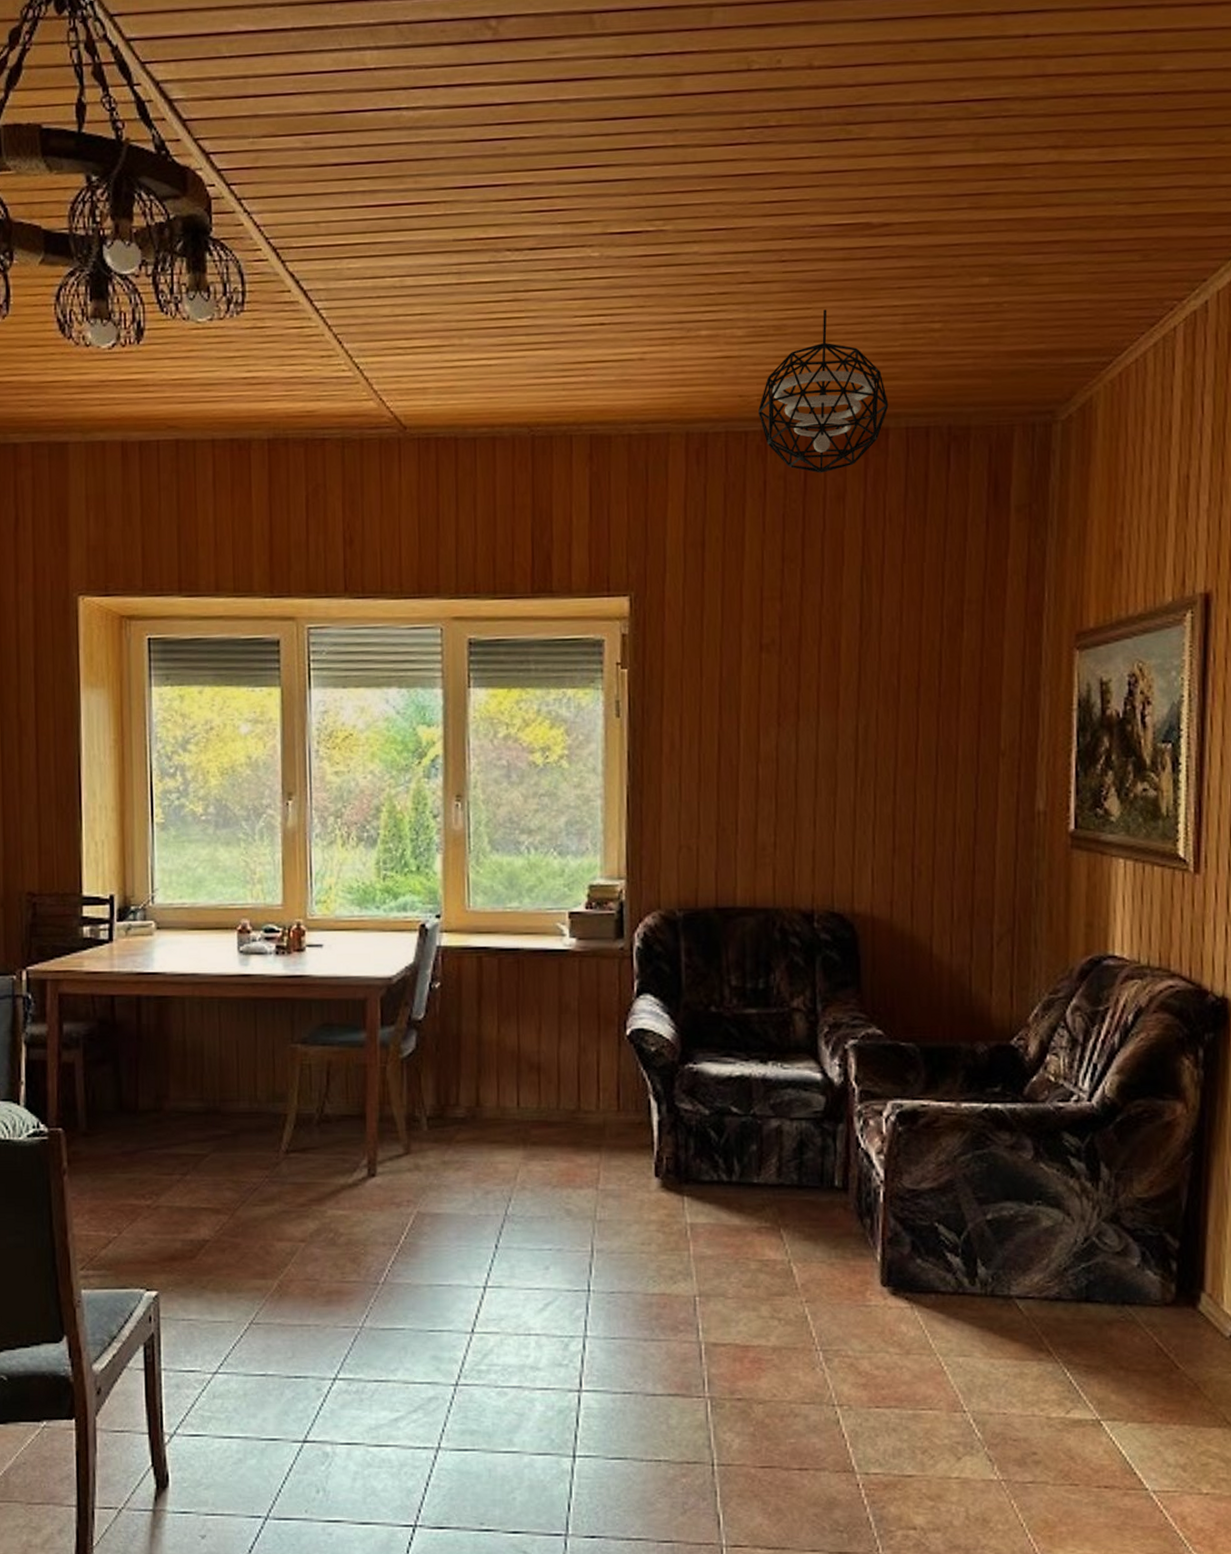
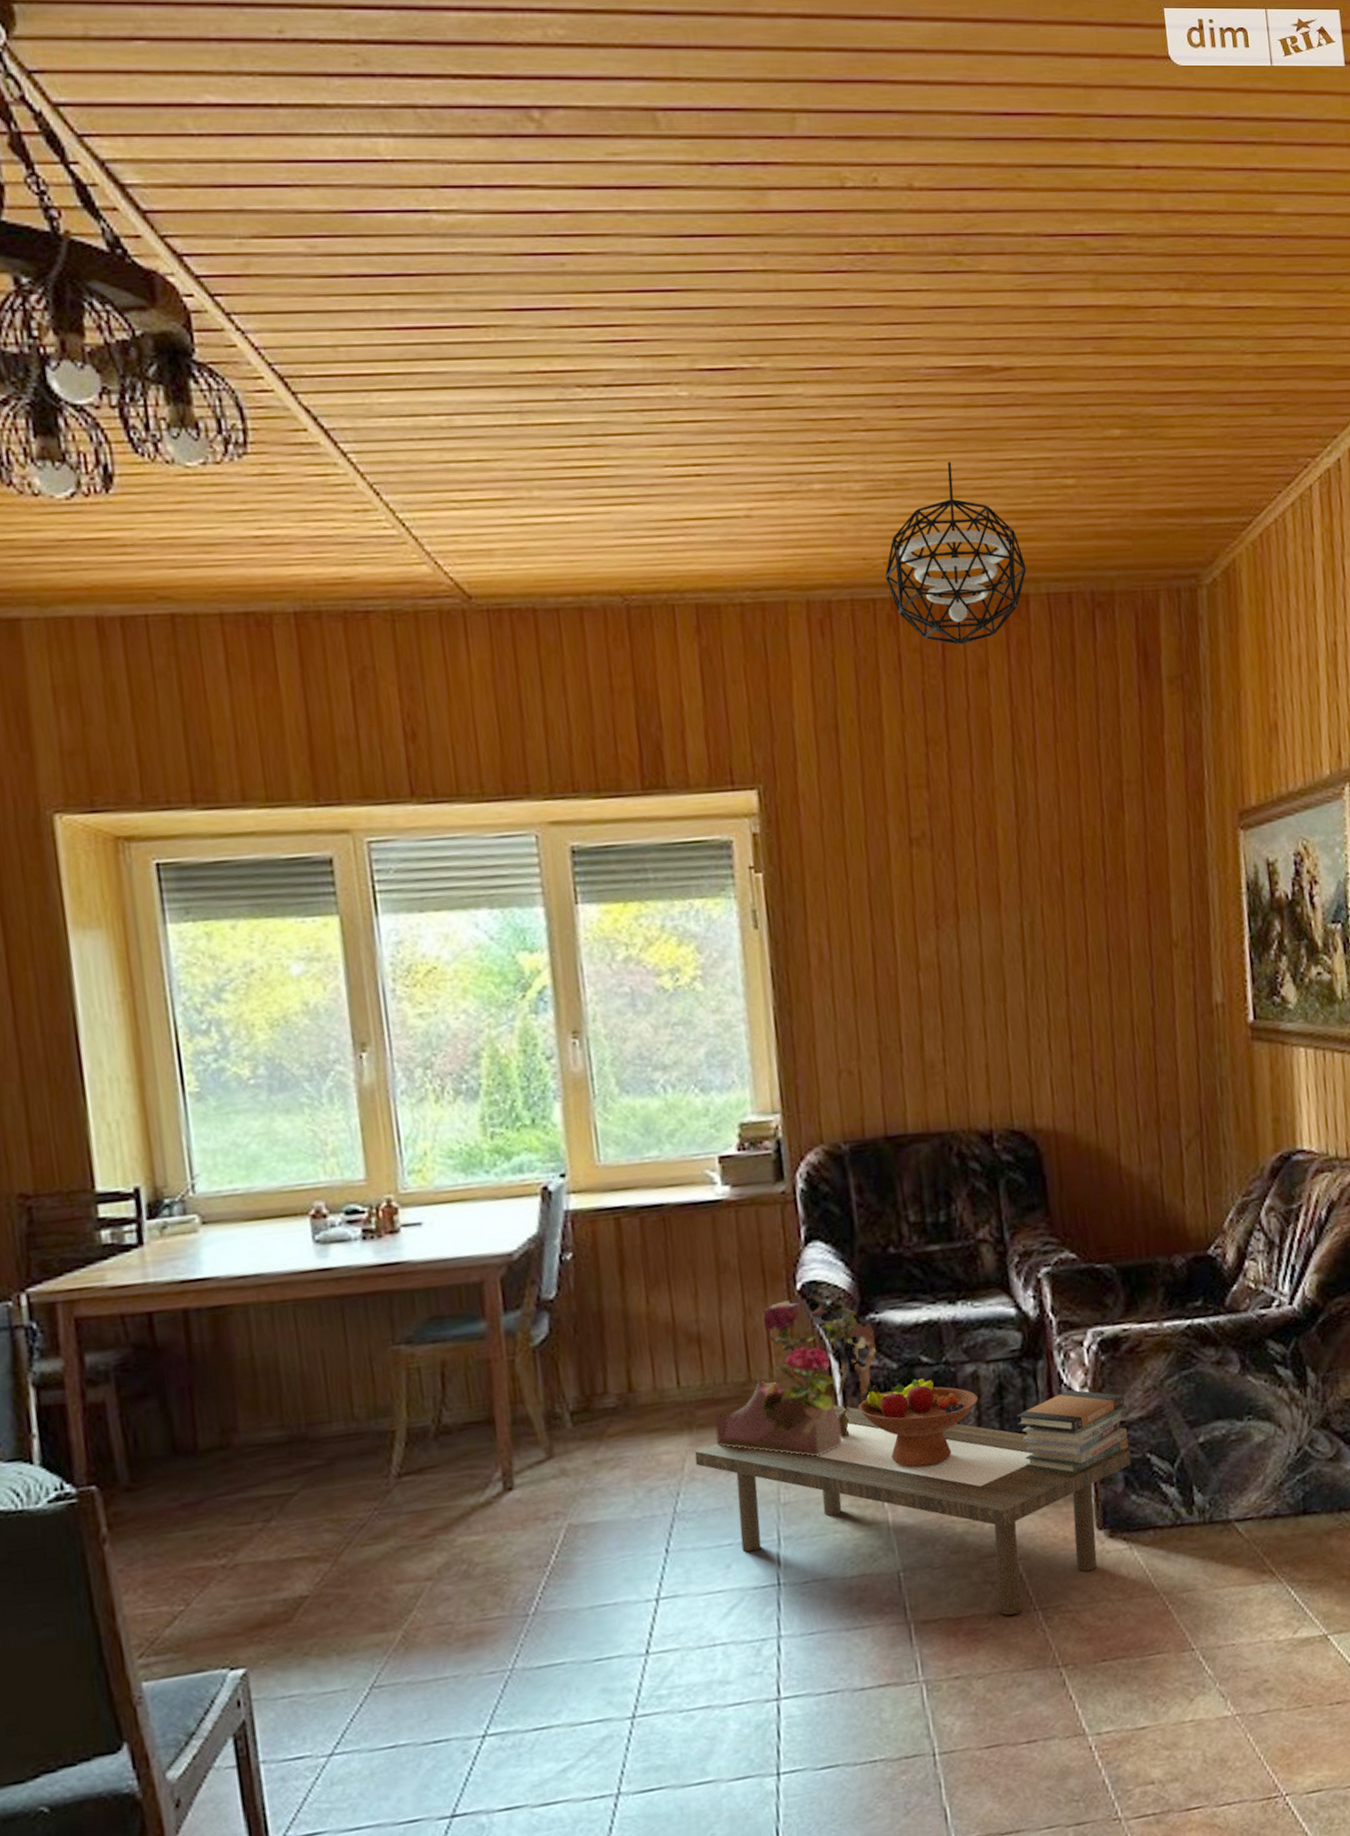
coffee table: none [527,1140,919,1351] -> present [694,1404,1132,1615]
potted flower: none [545,1041,692,1183] -> present [715,1295,877,1456]
fruit bowl: none [671,1126,780,1206] -> present [858,1378,978,1467]
book stack: none [814,1154,919,1233] -> present [1016,1390,1129,1475]

